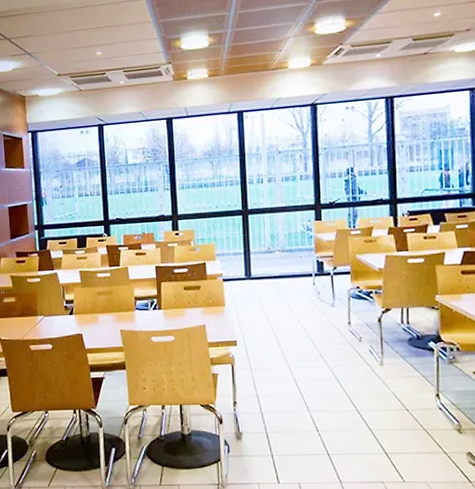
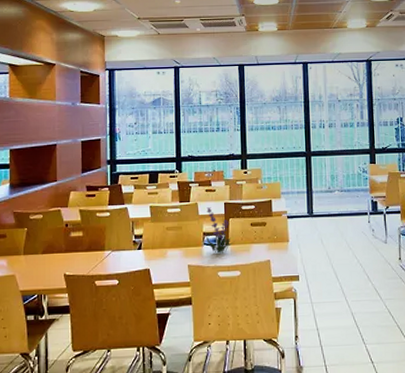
plant: none [133,271,168,318] -> present [202,207,235,254]

